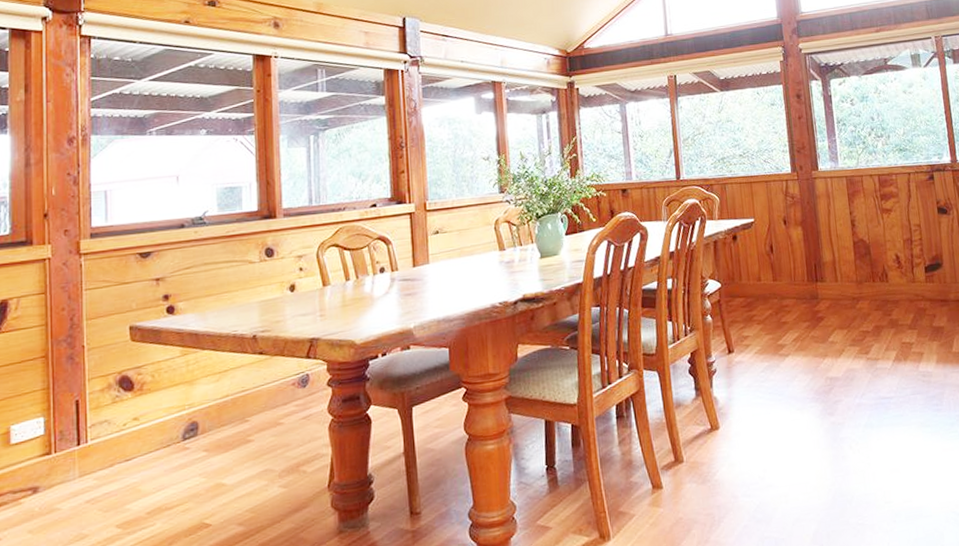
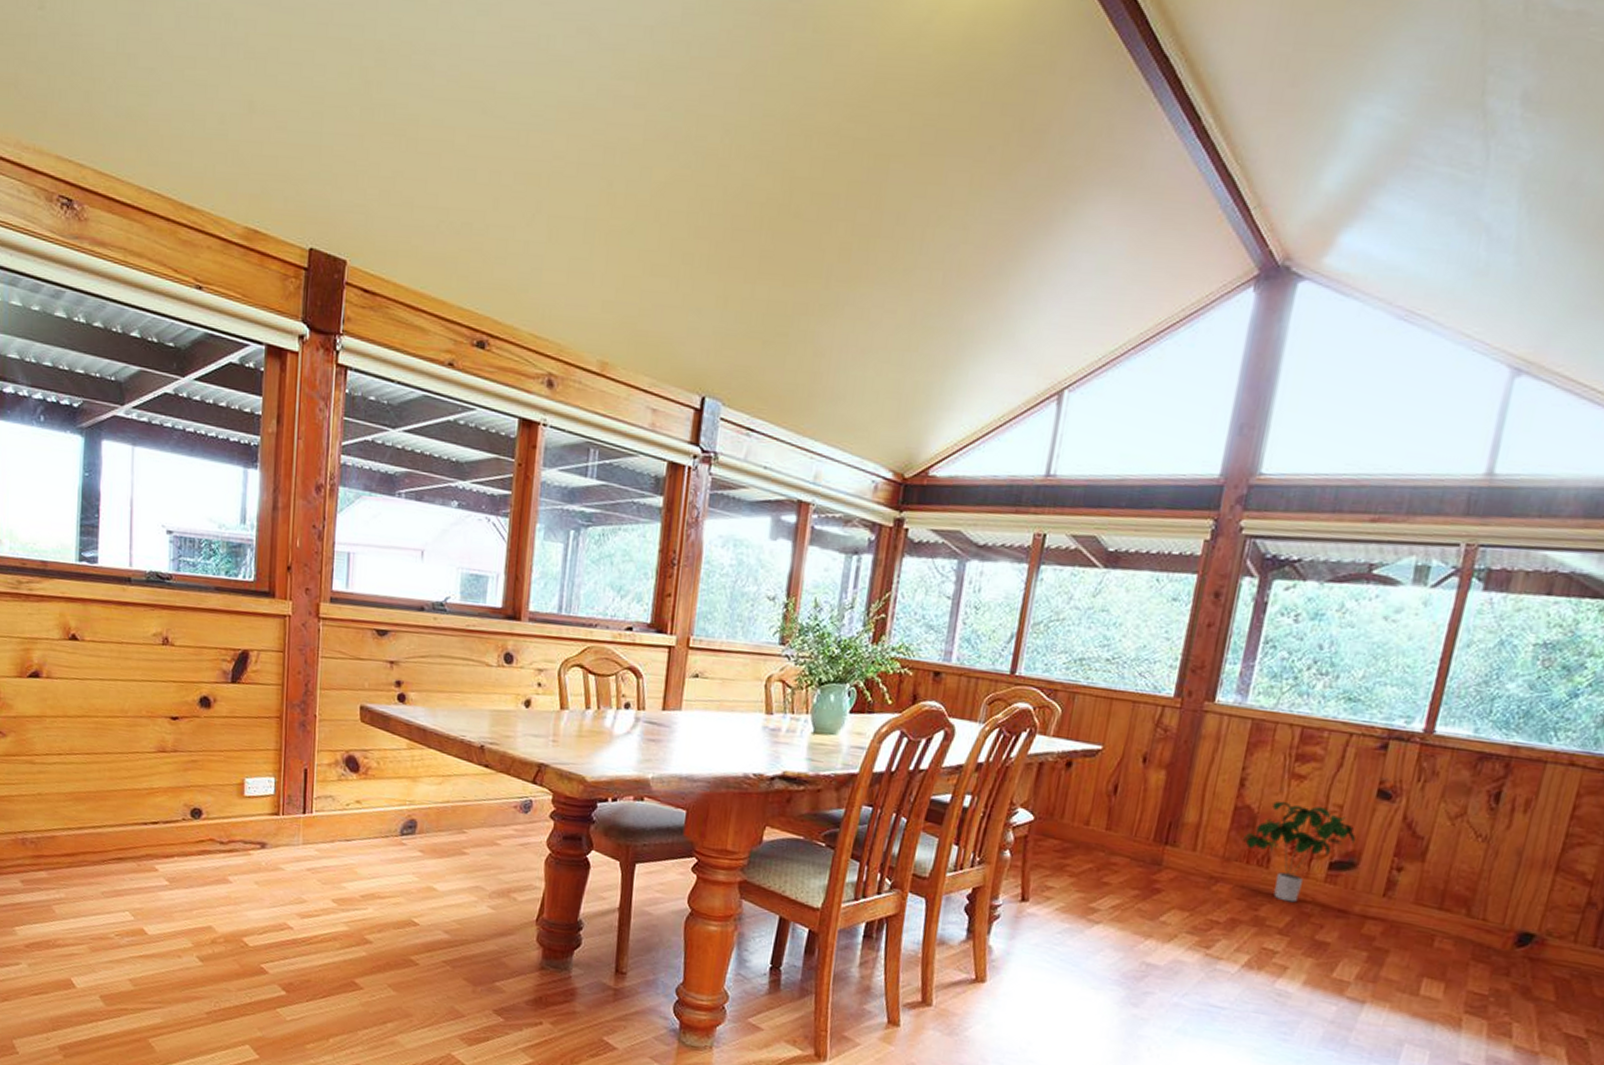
potted plant: none [865,229,936,304] -> present [1242,801,1356,903]

